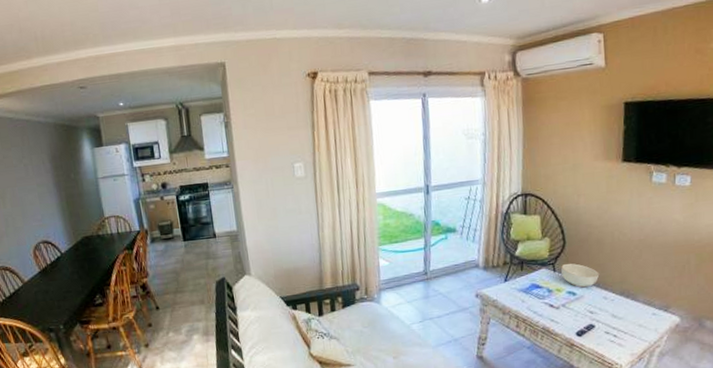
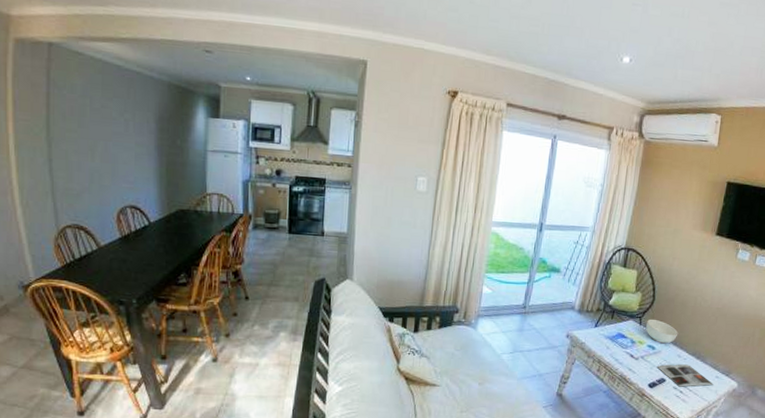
magazine: none [581,305,651,331] -> present [656,364,714,387]

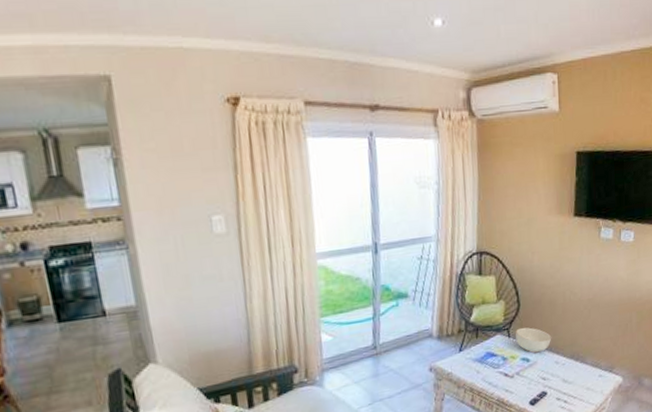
magazine: present [656,364,714,387] -> none [535,369,598,397]

